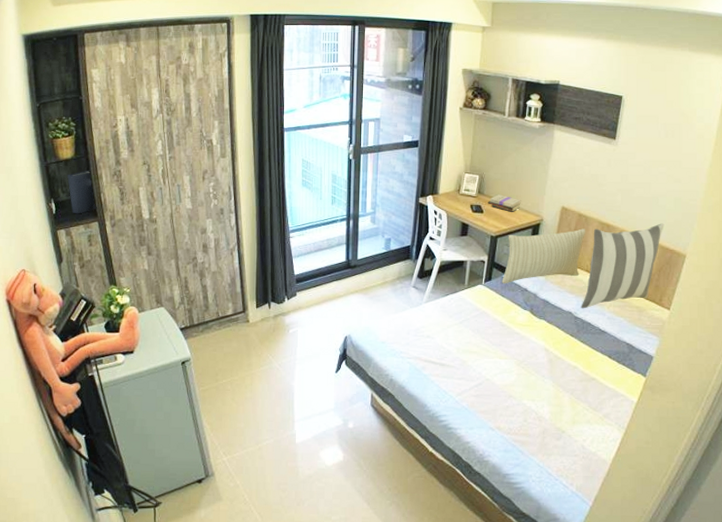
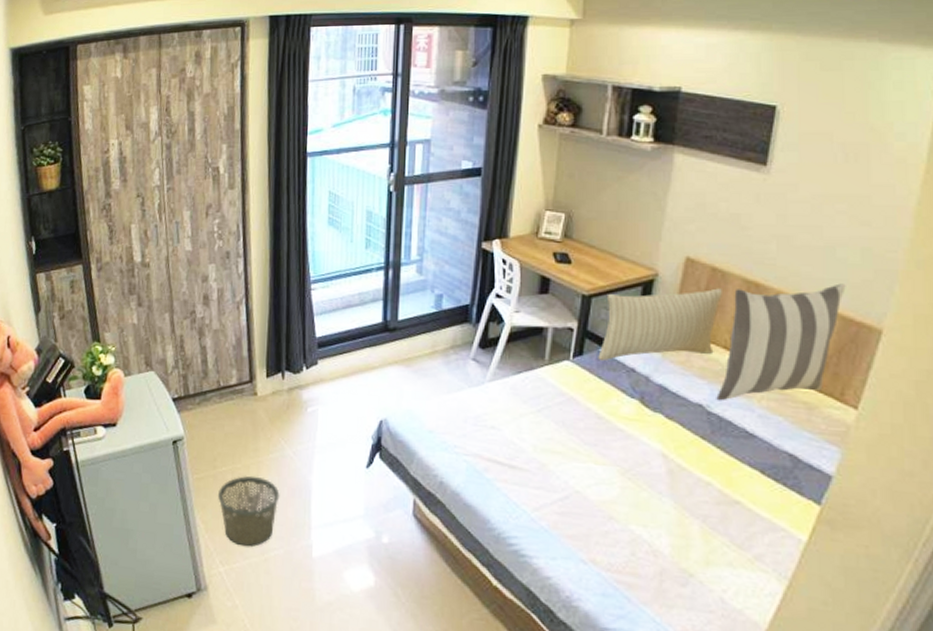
hardback book: present [67,170,98,214] -> none [50,203,83,255]
basket: none [220,385,269,440] -> present [218,475,280,548]
books: present [487,194,521,212] -> none [577,239,626,263]

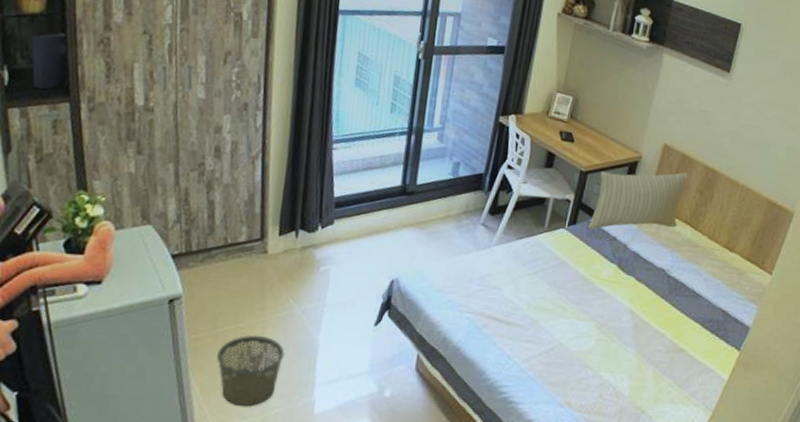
hardback book: none [50,203,83,255] -> present [31,32,72,90]
pillow: present [716,283,846,401] -> none [675,173,774,267]

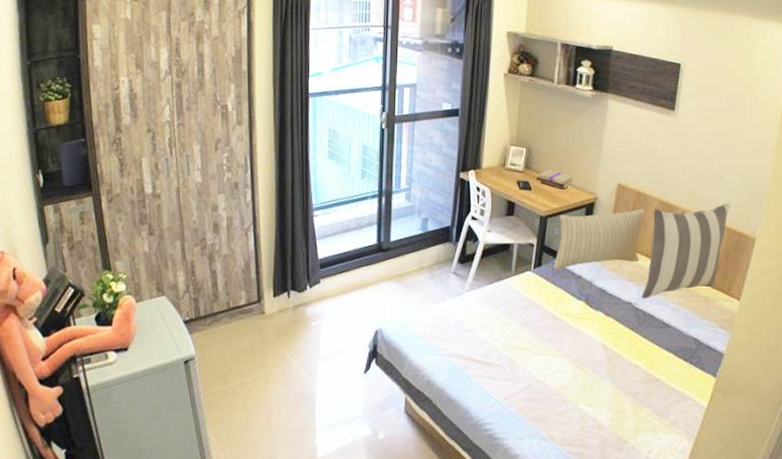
basket: present [216,334,285,407] -> none [229,388,287,454]
books: none [579,122,619,145] -> present [535,170,573,189]
pillow: none [675,173,774,267] -> present [641,203,731,299]

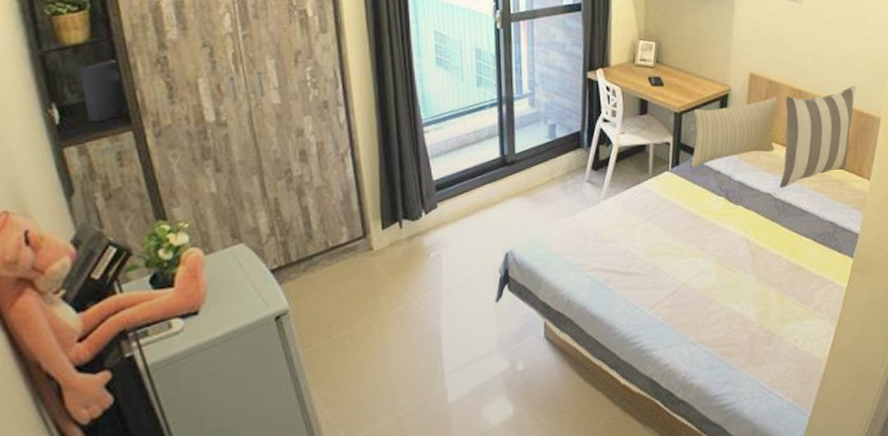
books: present [535,170,573,189] -> none [667,63,705,83]

